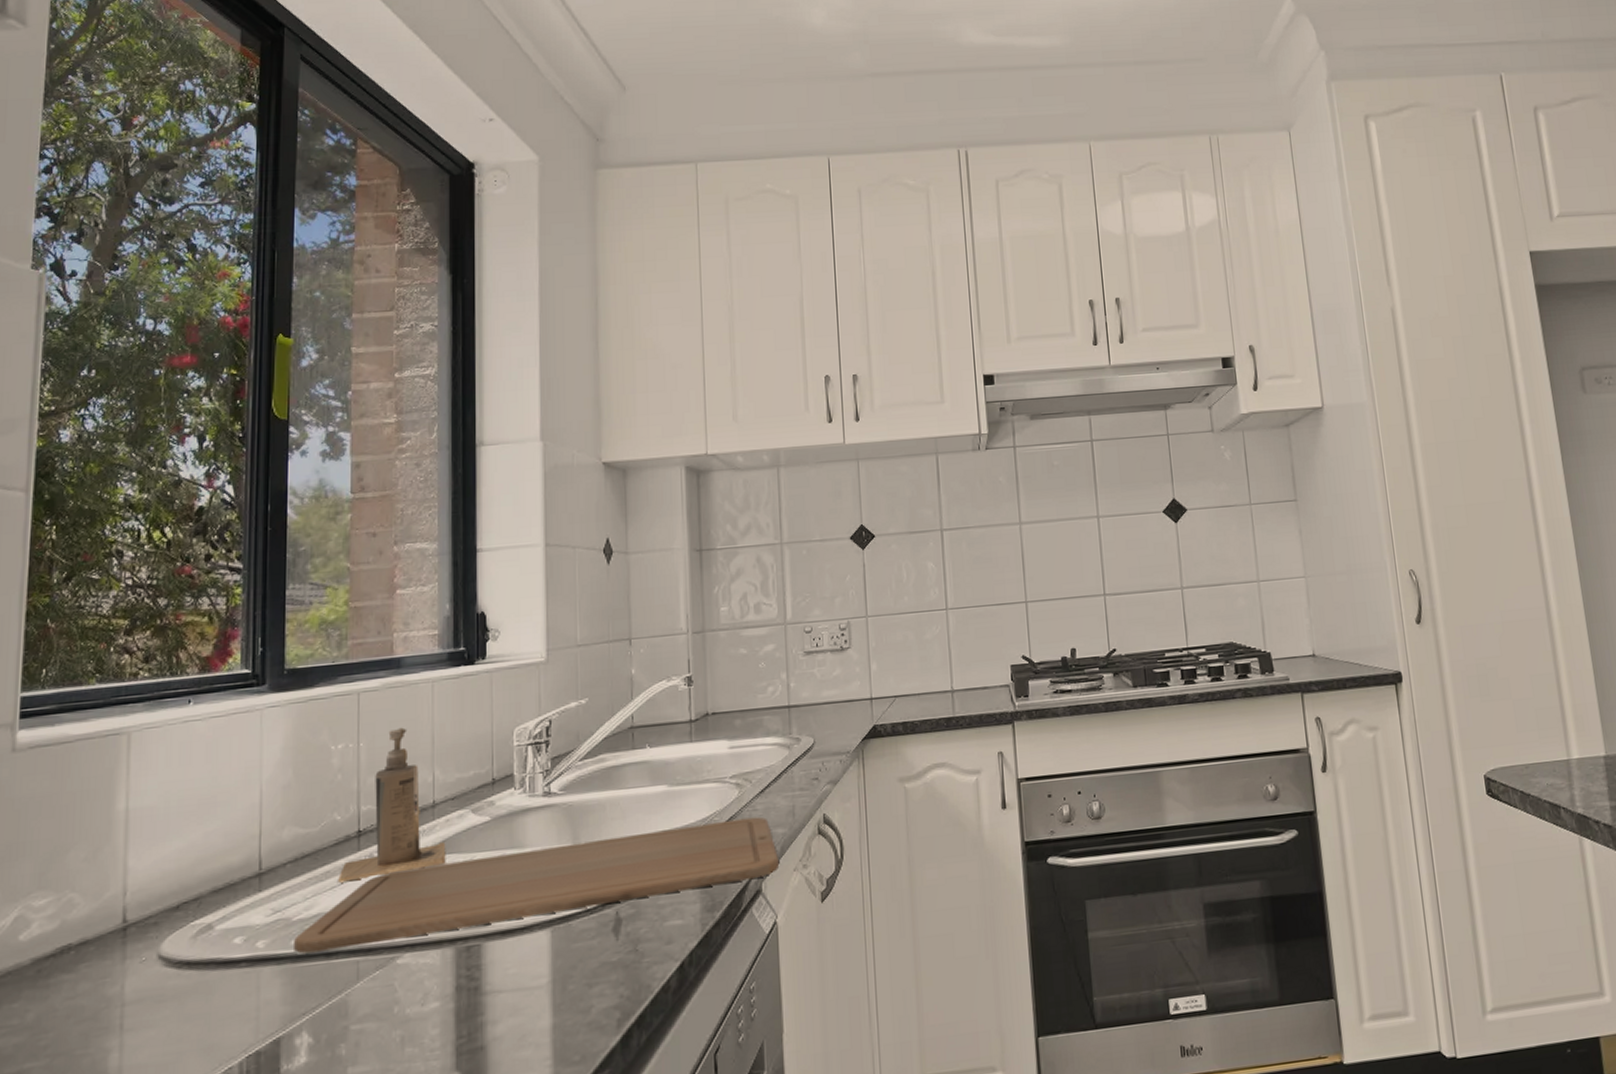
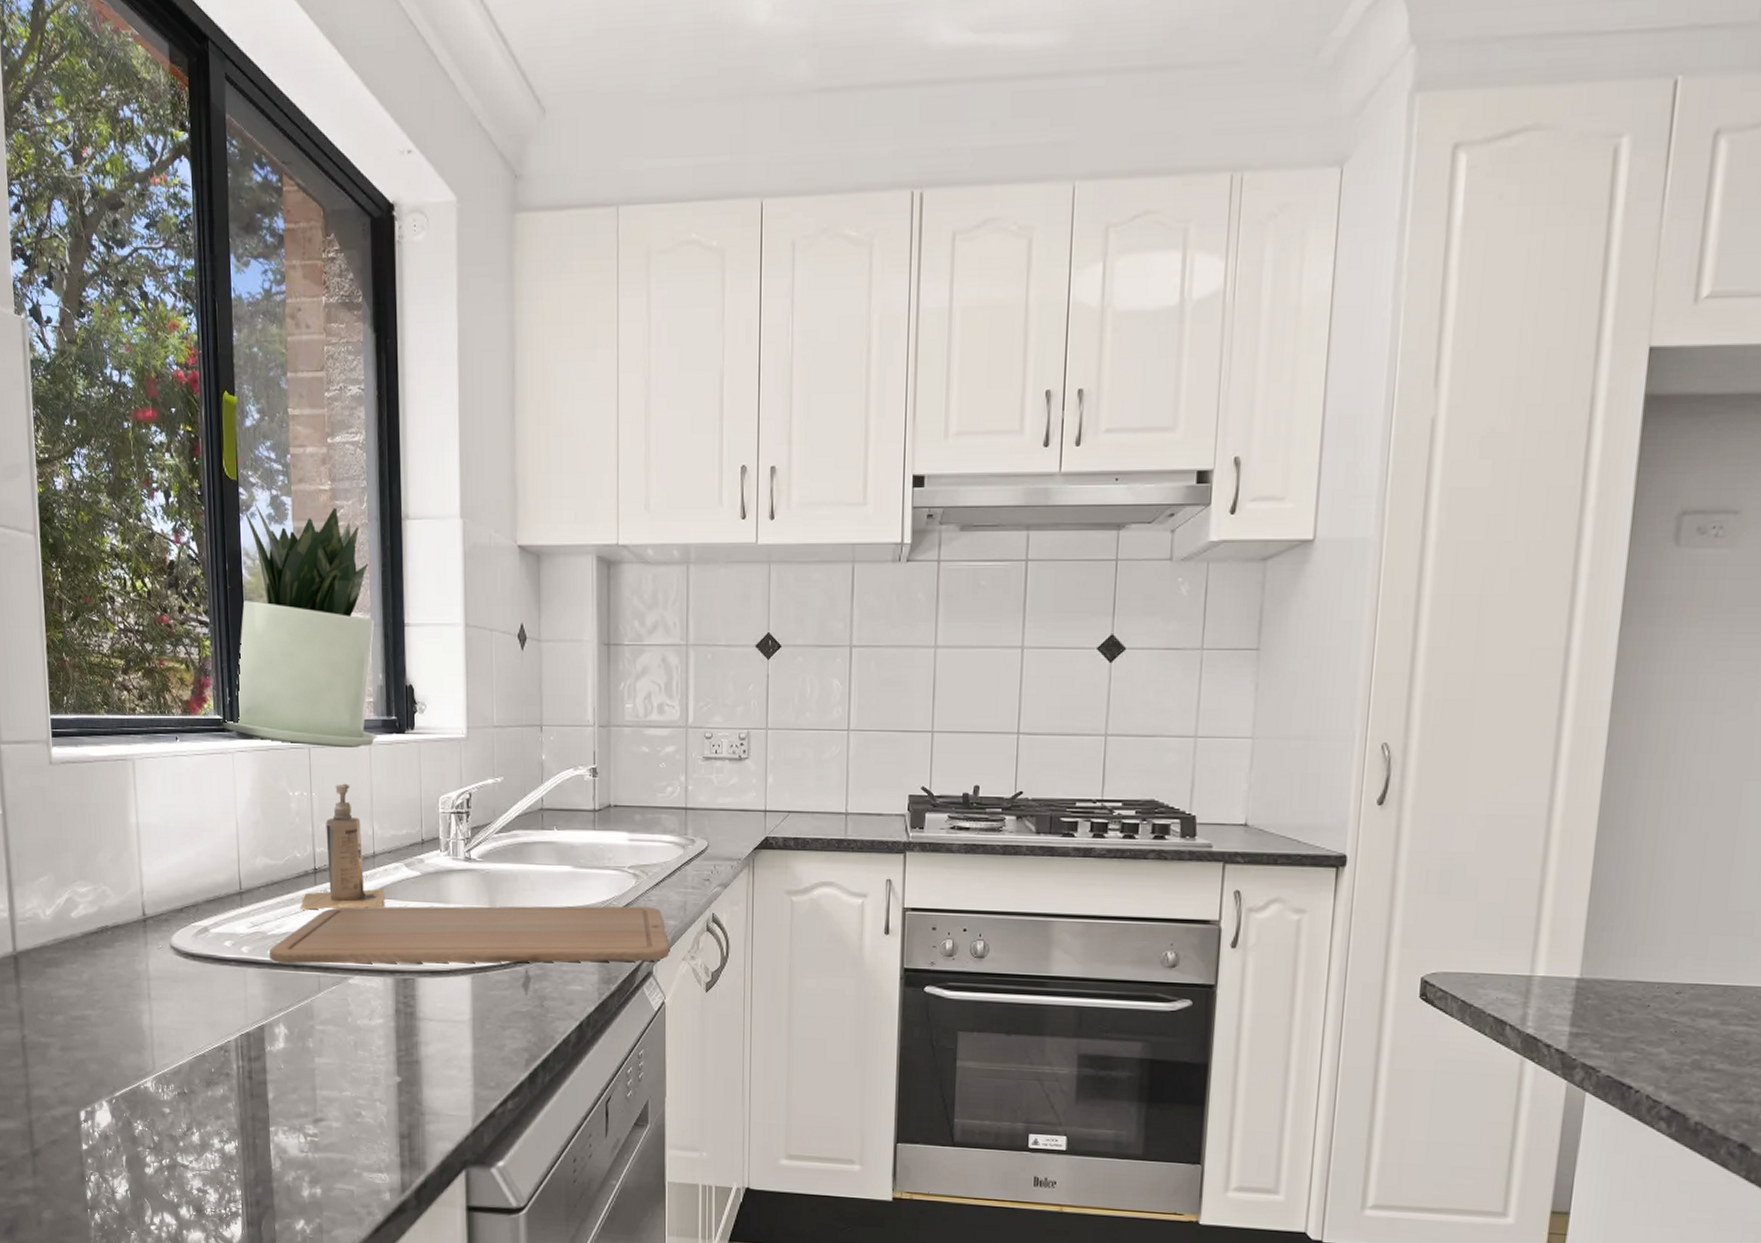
planter: none [248,439,442,691] -> present [220,503,378,748]

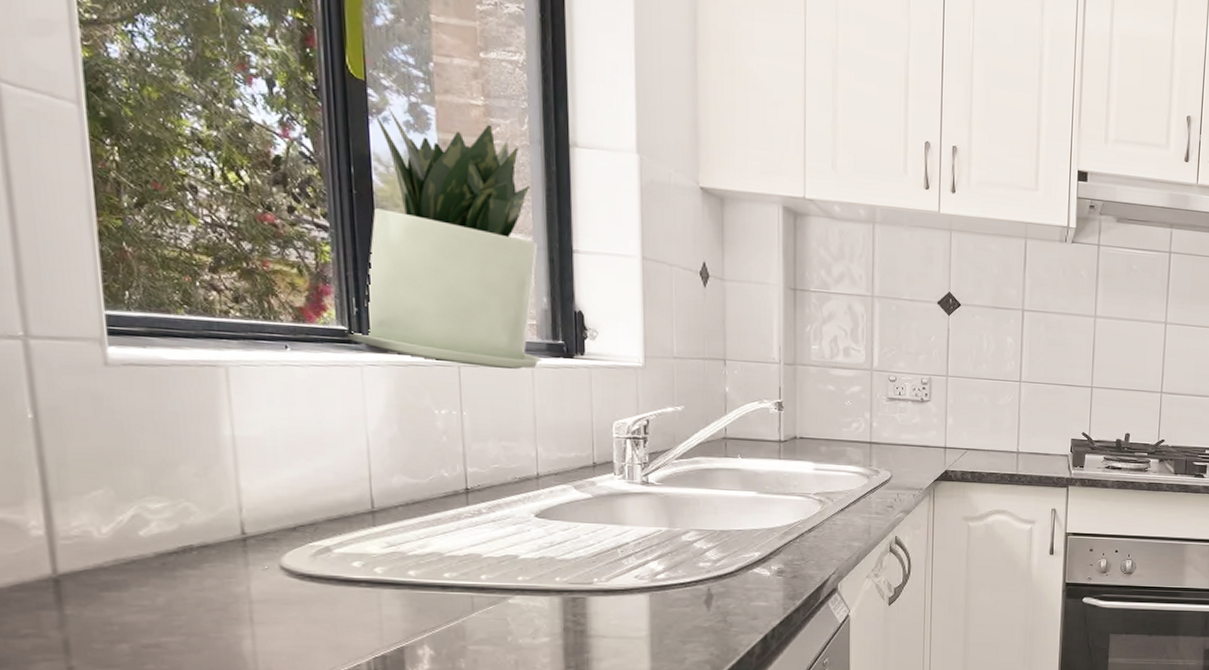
chopping board: present [268,905,670,964] -> none [409,527,855,585]
soap dispenser: present [300,783,385,910] -> none [449,404,551,530]

